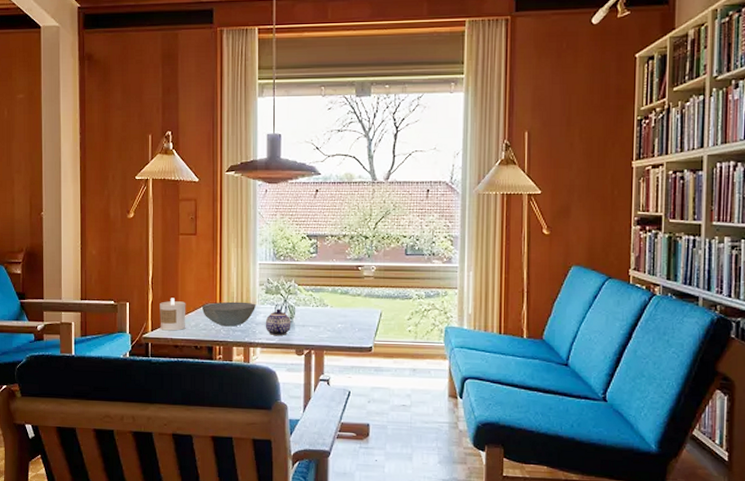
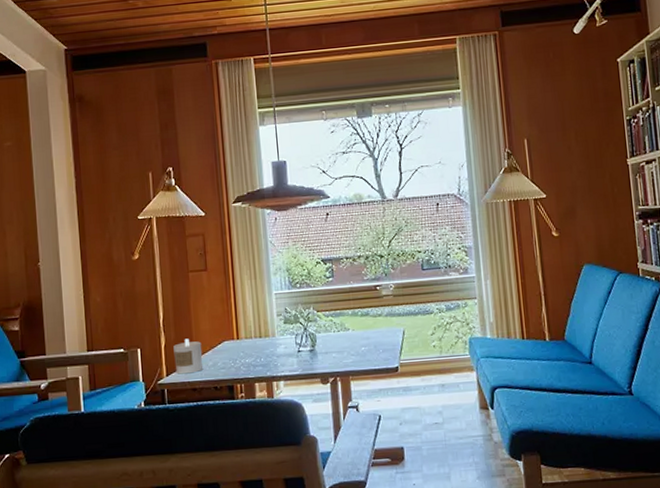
bowl: present [201,301,255,327] -> none [218,334,275,363]
teapot: present [265,308,291,335] -> none [286,338,314,366]

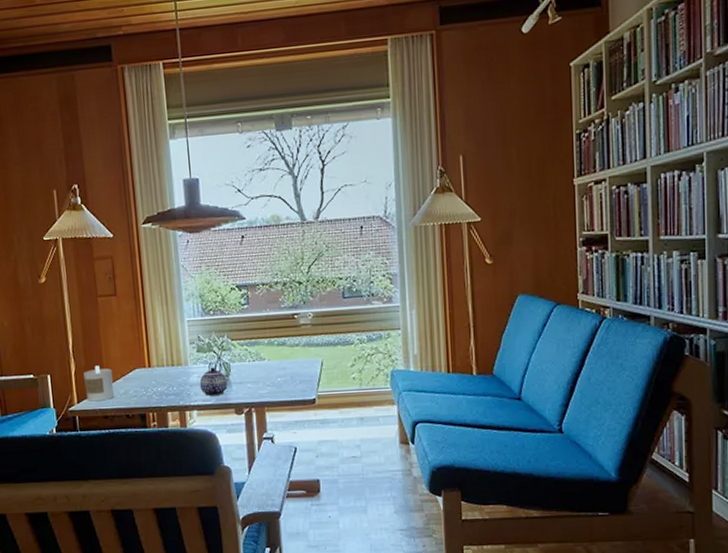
teapot: none [286,338,314,366] -> present [199,367,228,396]

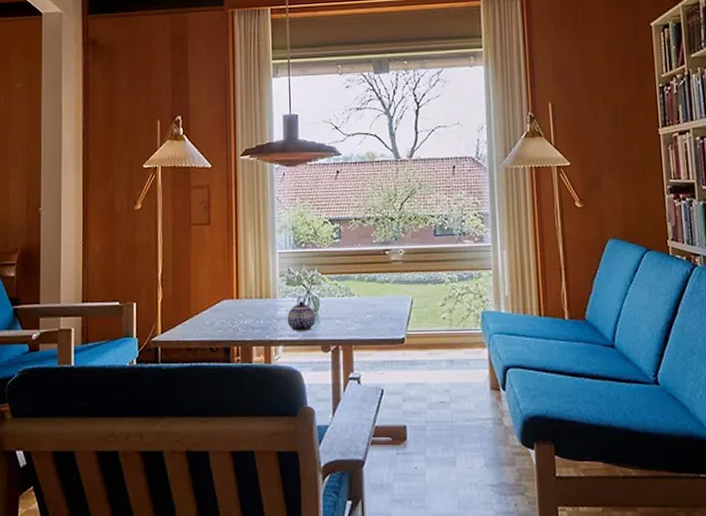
candle: present [84,365,114,402] -> none [170,295,200,332]

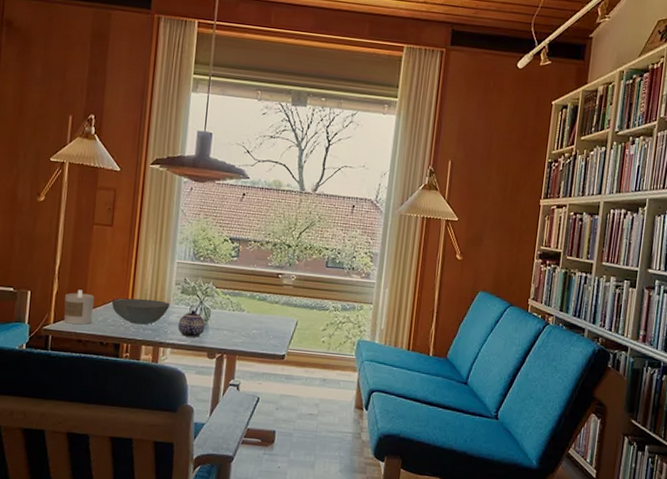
candle: none [170,295,200,332] -> present [63,289,95,325]
bowl: none [216,295,276,324] -> present [111,298,170,325]

